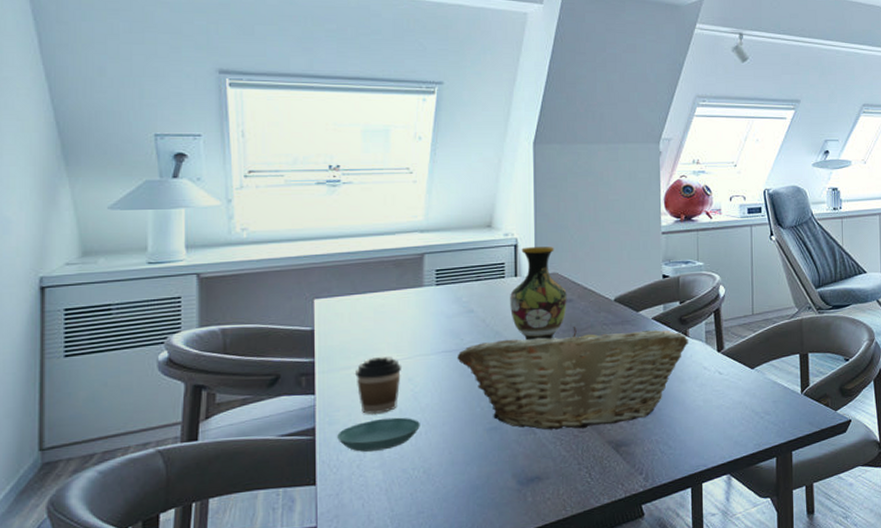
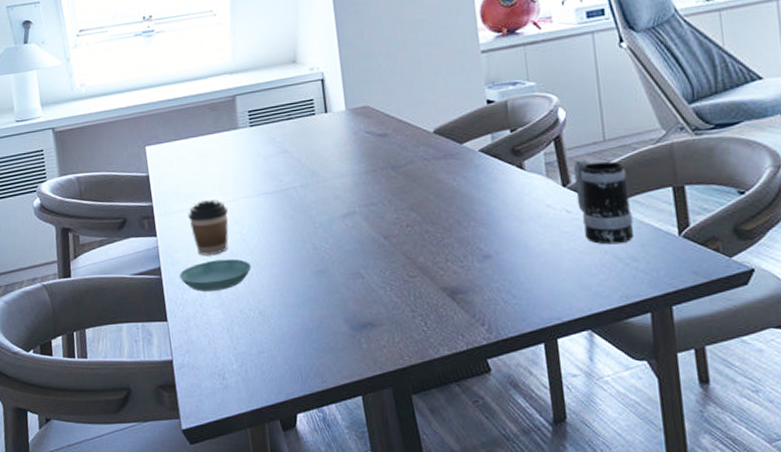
fruit basket: present [457,327,688,430] -> none [277,162,525,275]
vase: present [510,247,567,341] -> none [322,78,383,180]
mug: none [727,329,769,401] -> present [573,158,635,245]

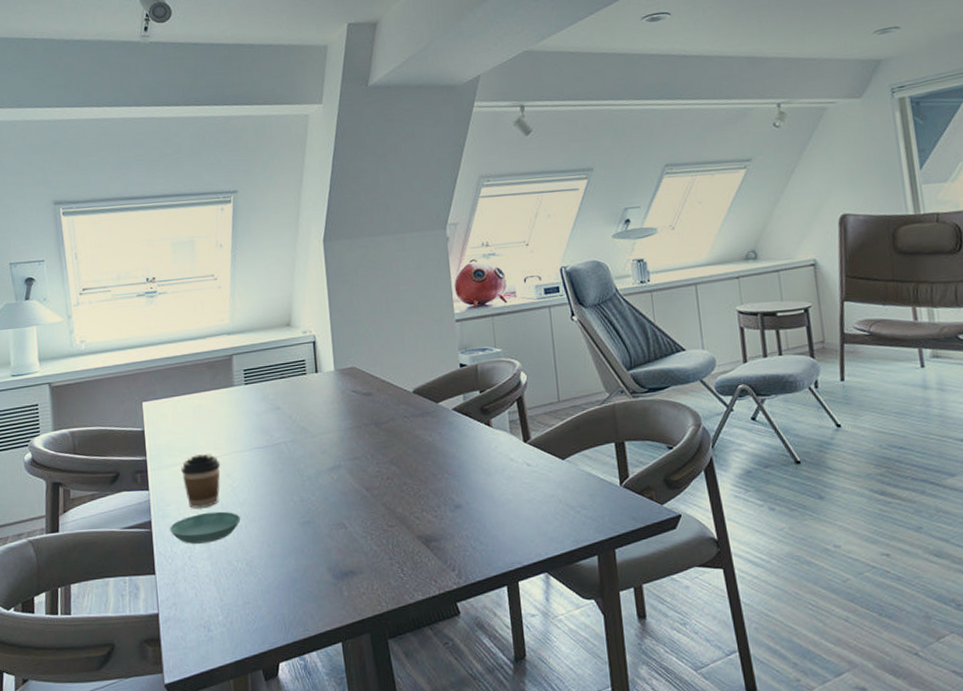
mug: present [573,158,635,245] -> none [533,417,584,495]

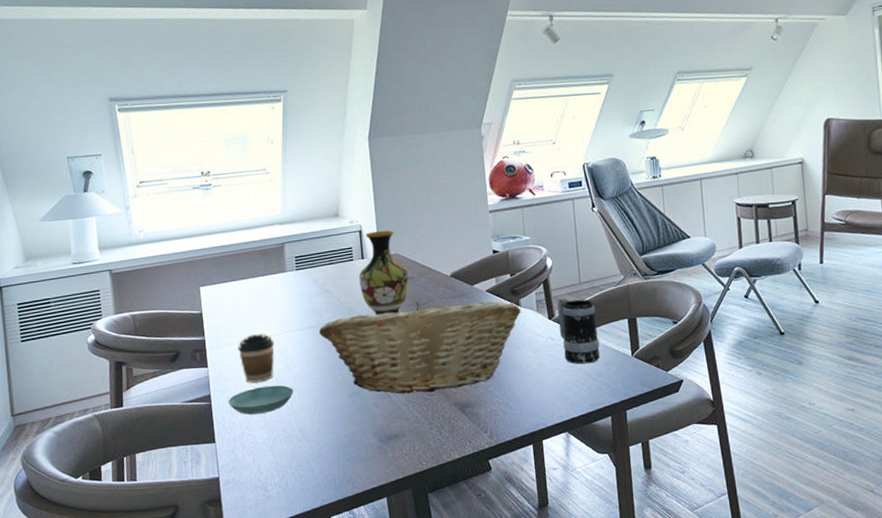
fruit basket: none [268,420,492,525] -> present [318,300,521,394]
vase: none [312,341,367,435] -> present [359,230,409,315]
mug: none [533,417,584,495] -> present [557,297,601,365]

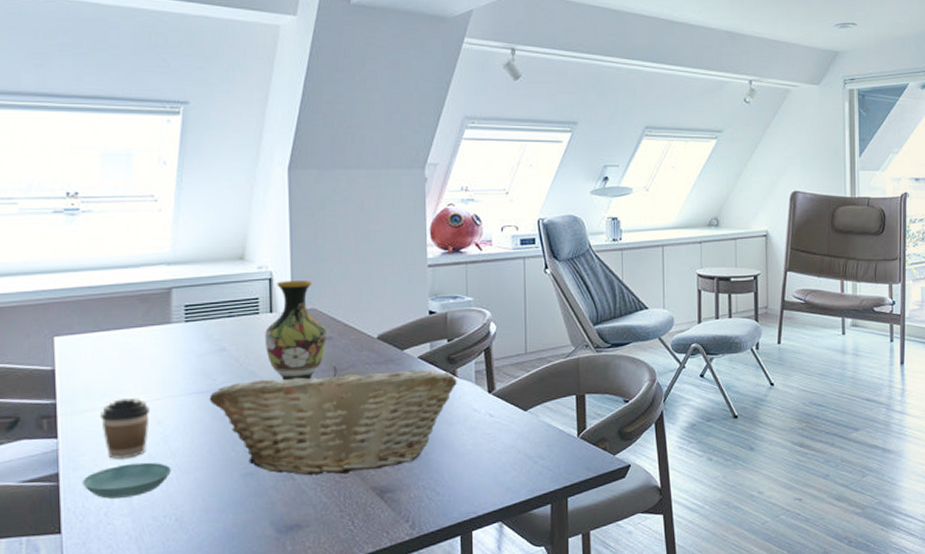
mug: present [557,297,601,365] -> none [498,368,543,445]

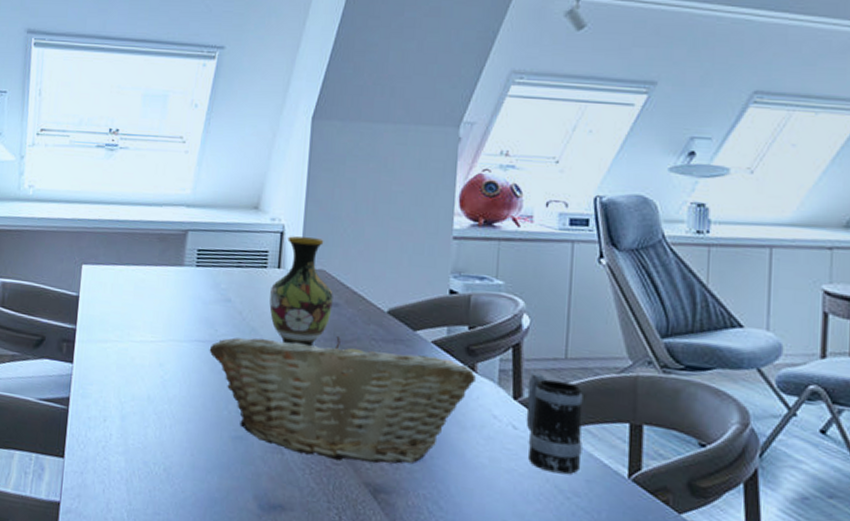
saucer: present [83,462,171,499] -> none [88,401,166,437]
coffee cup: present [99,397,150,460] -> none [110,334,154,396]
mug: none [498,368,543,445] -> present [526,373,583,475]

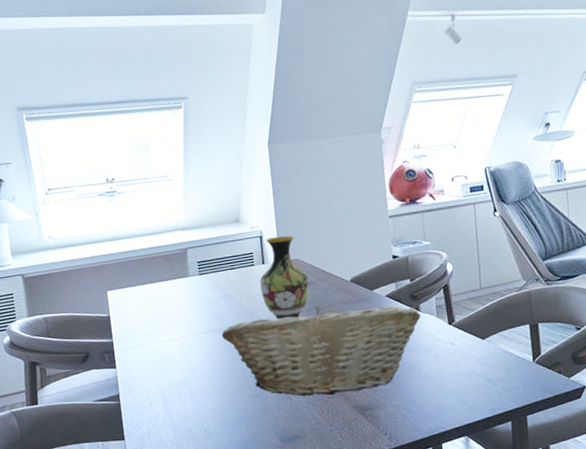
mug: present [526,373,583,475] -> none [457,302,501,370]

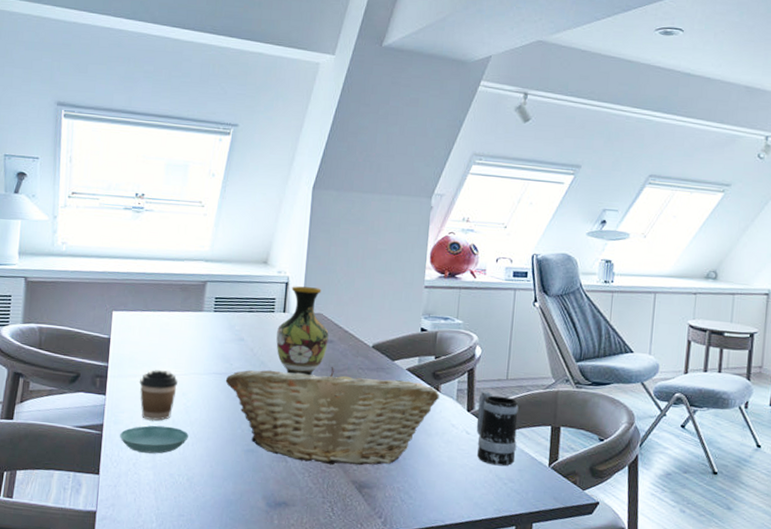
saucer: none [136,386,198,414] -> present [120,425,188,454]
coffee cup: none [143,336,179,384] -> present [139,369,178,421]
mug: none [457,302,501,370] -> present [476,391,519,467]

